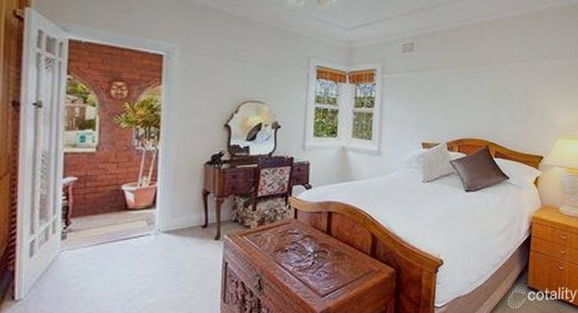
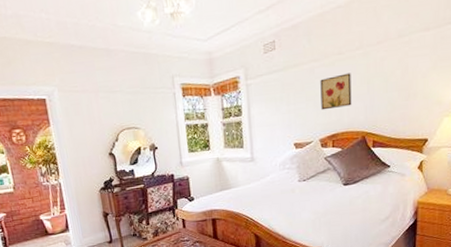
wall art: none [450,84,480,115] -> present [320,73,352,111]

